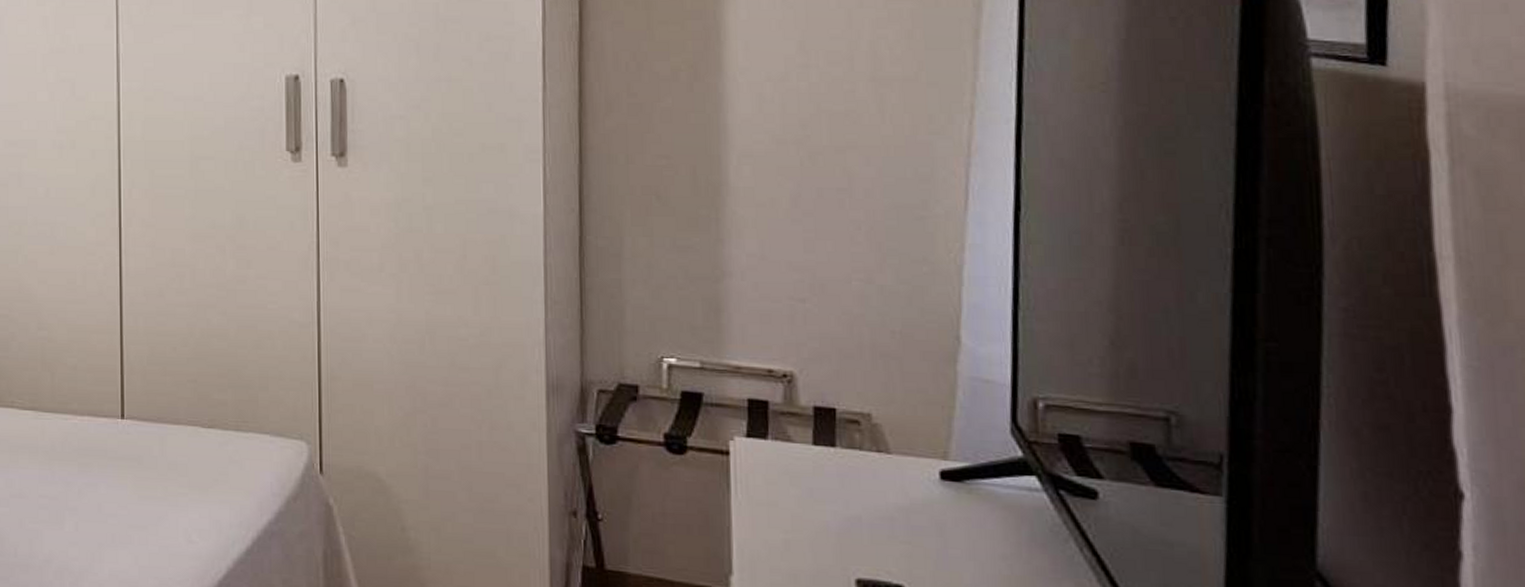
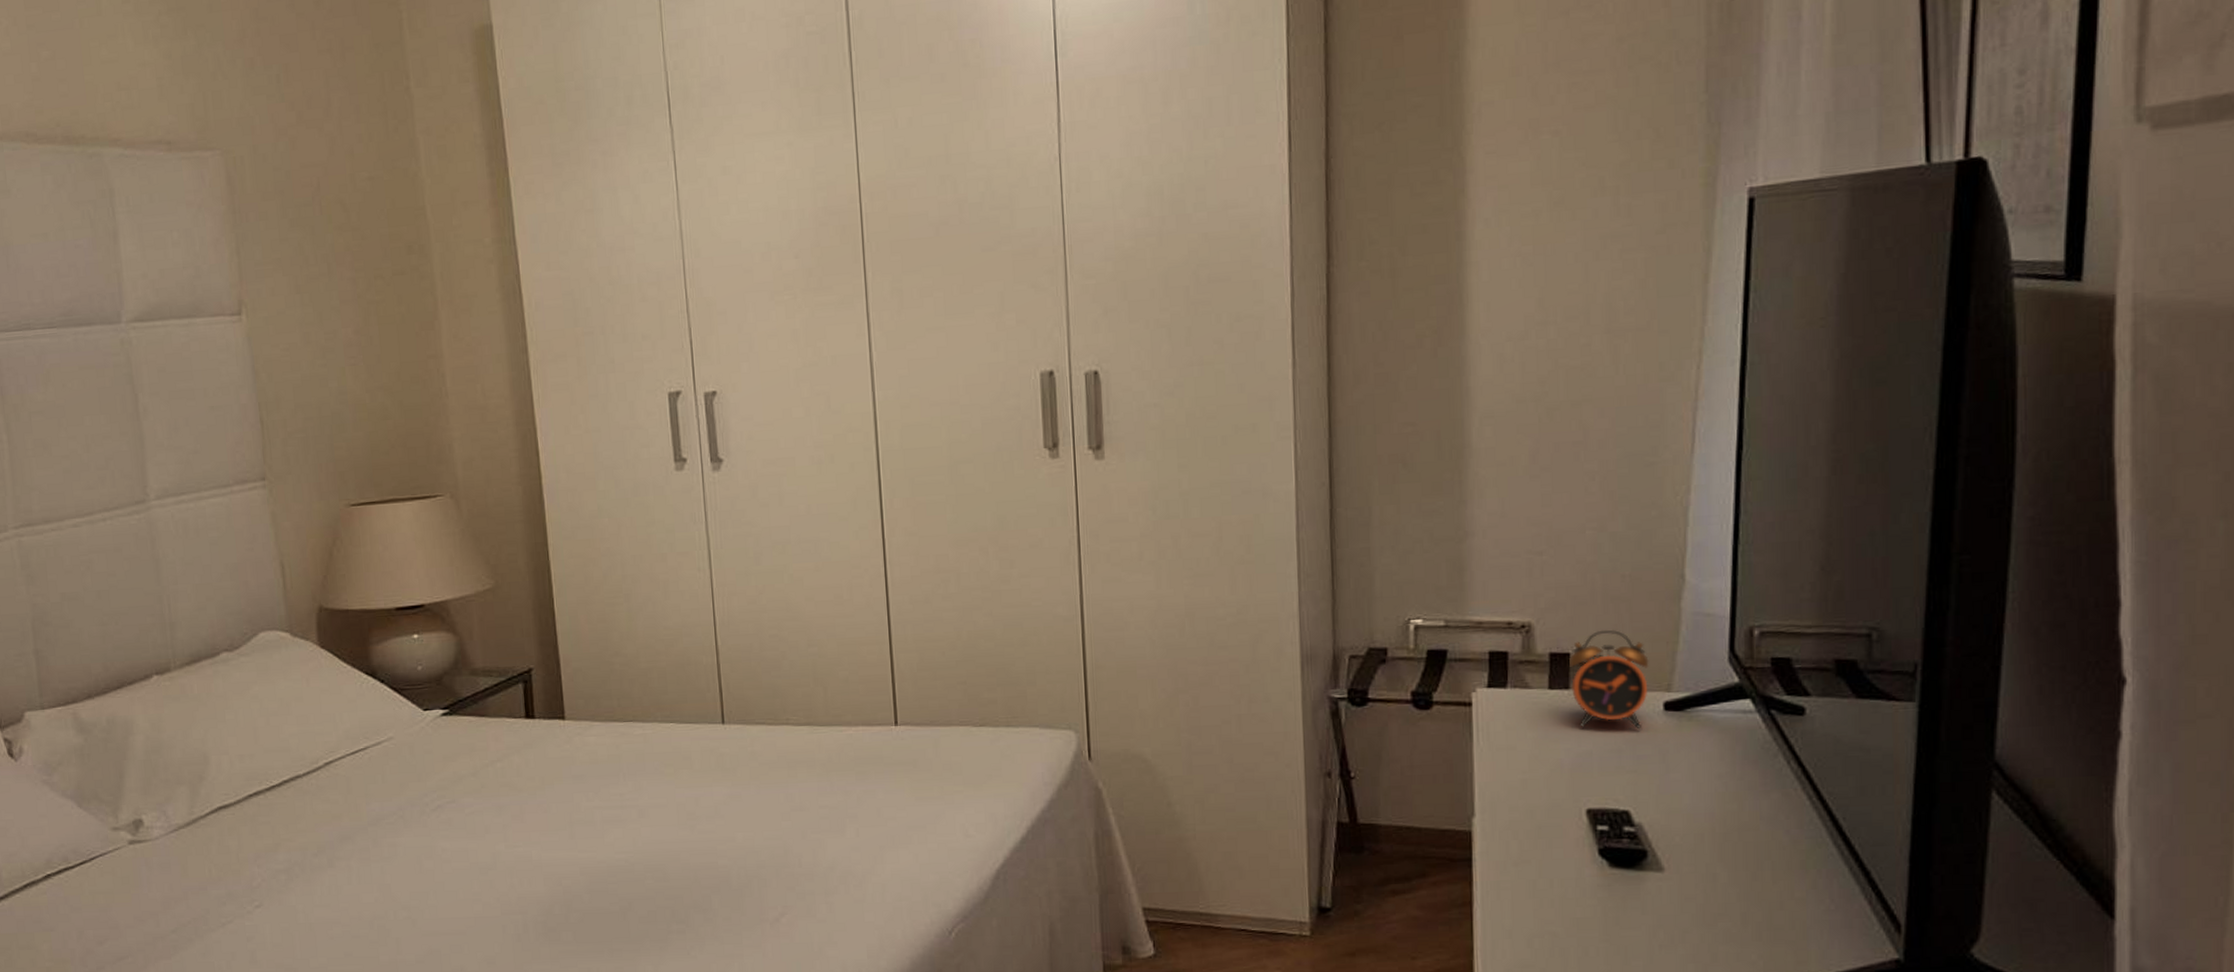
alarm clock: none [835,387,923,498] -> present [1569,629,1649,730]

